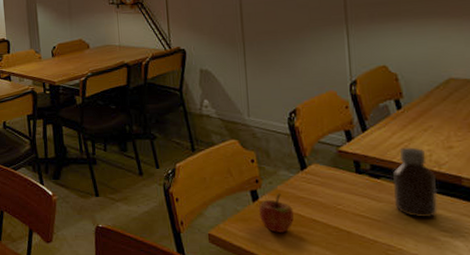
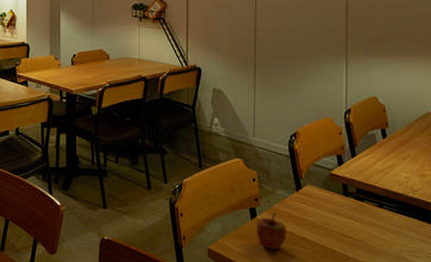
bottle: present [393,147,438,217] -> none [374,173,410,238]

